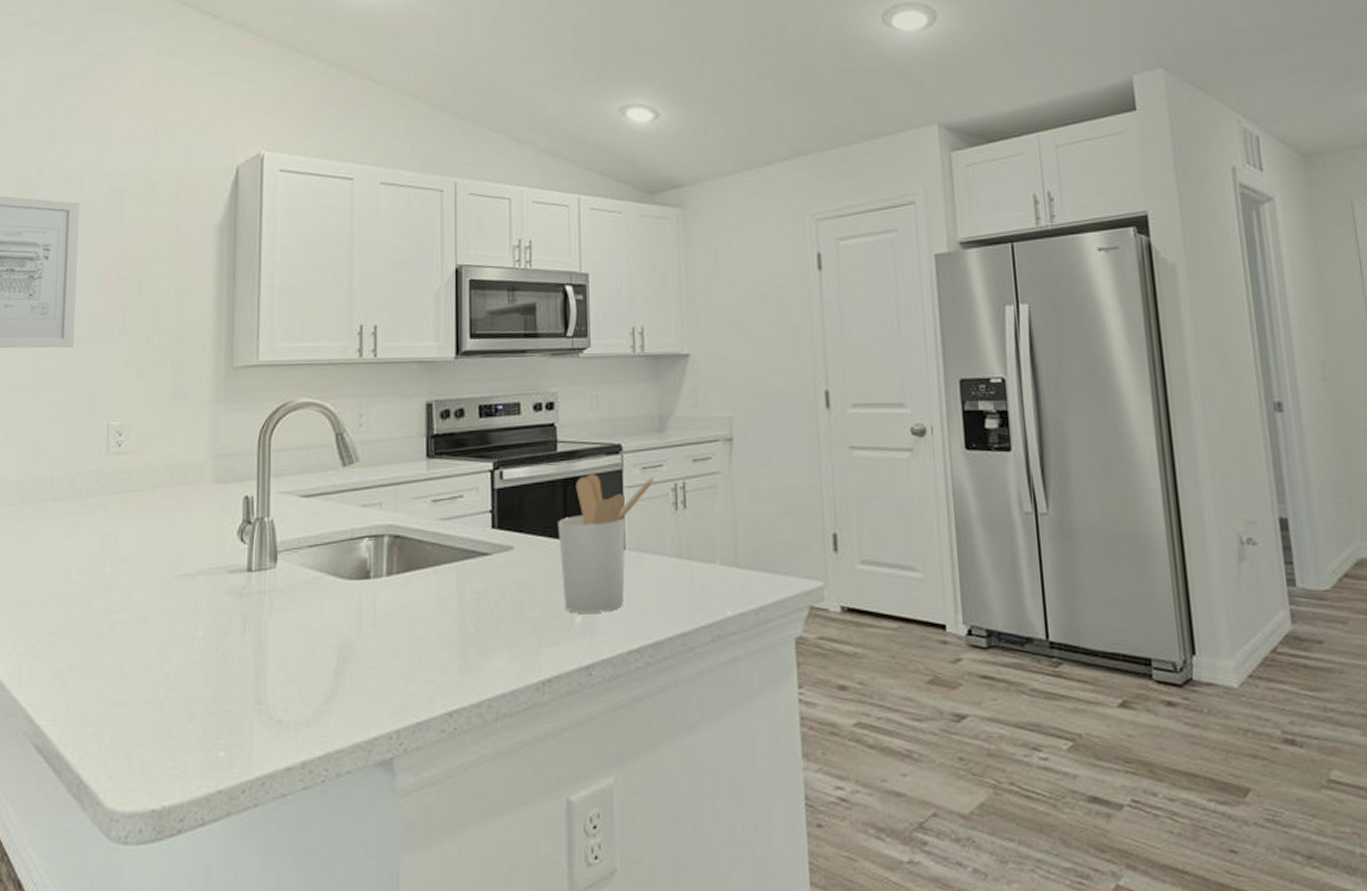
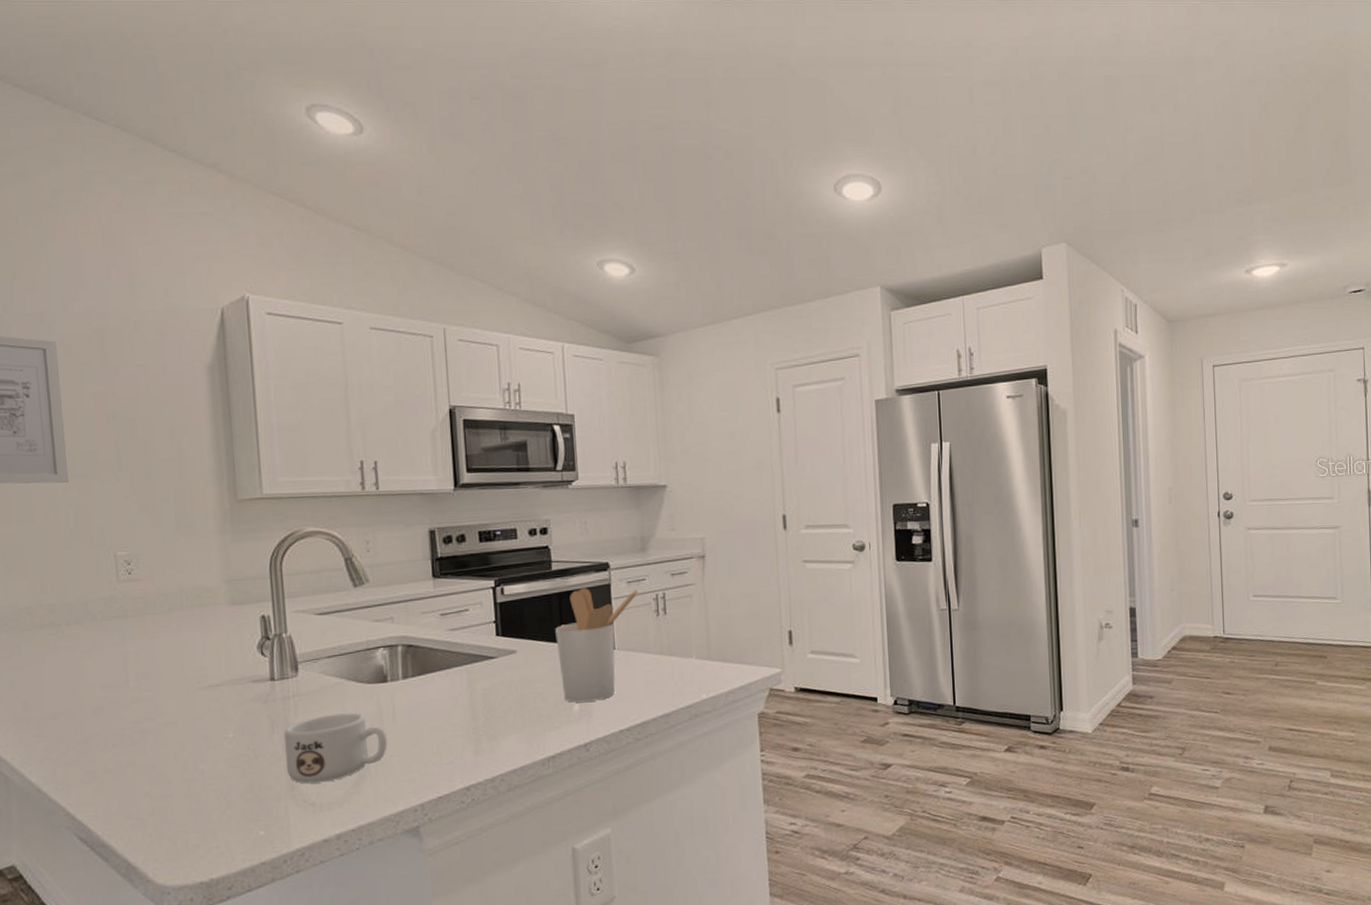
mug: none [256,613,364,697] -> present [284,712,387,784]

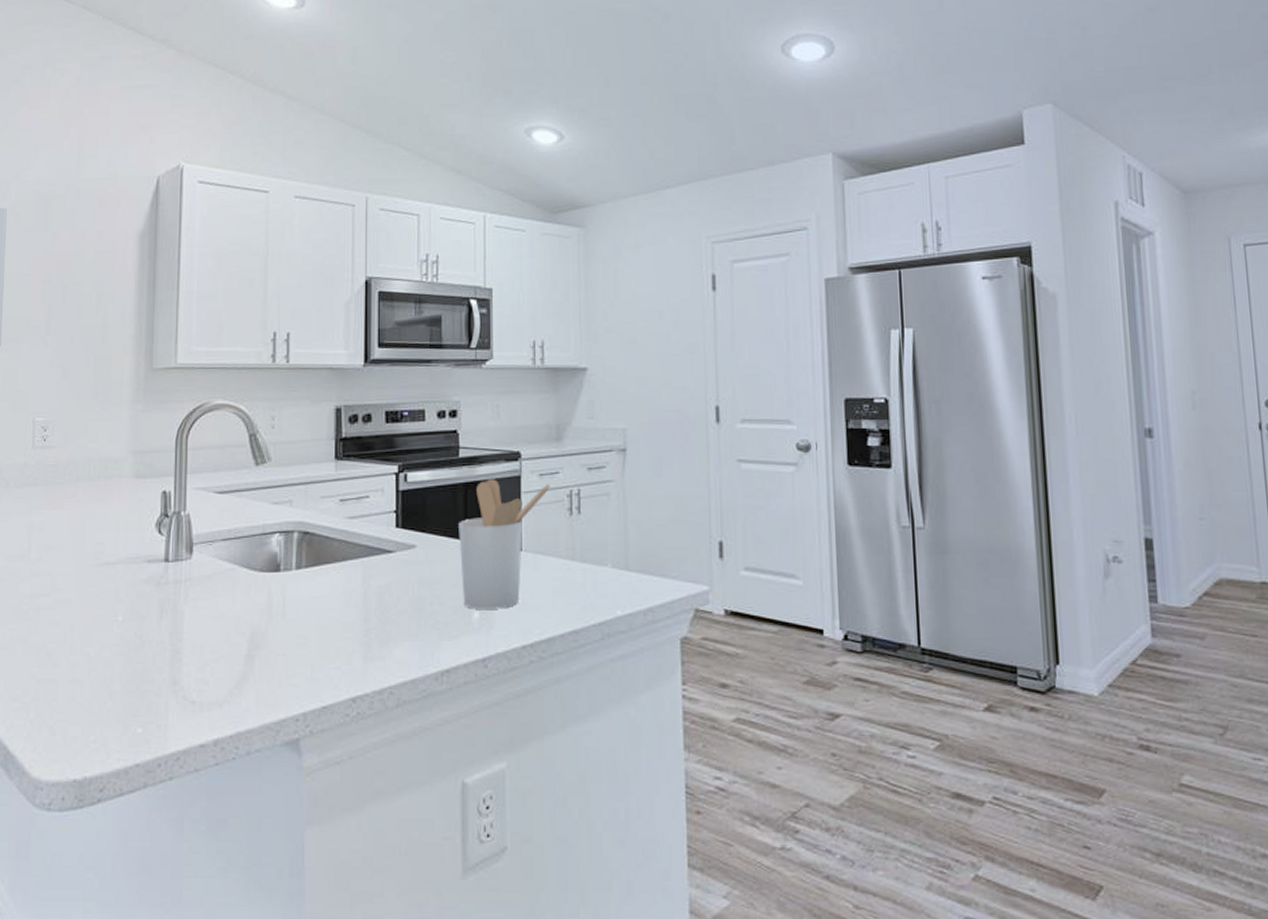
mug: present [284,712,387,784] -> none [171,603,274,679]

